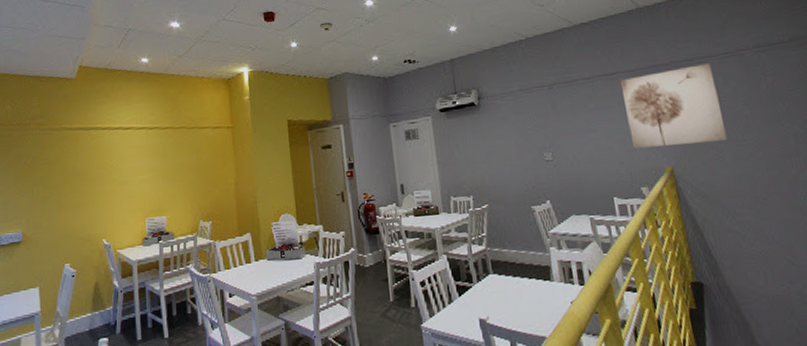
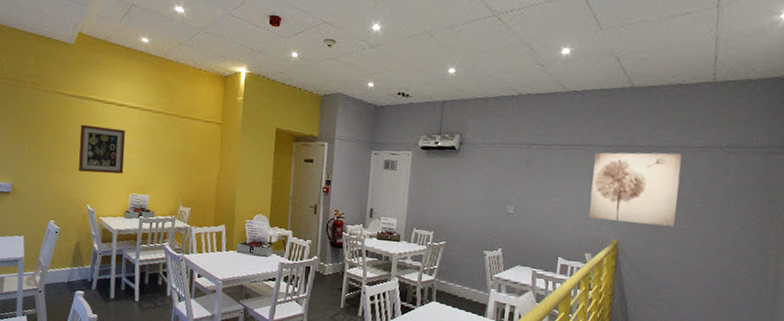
wall art: none [88,152,137,206] -> present [78,124,126,174]

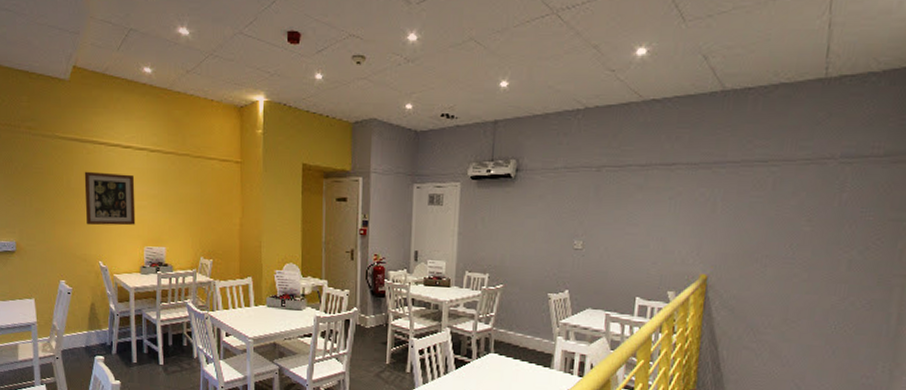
wall art: present [588,152,683,228] -> none [671,168,786,257]

